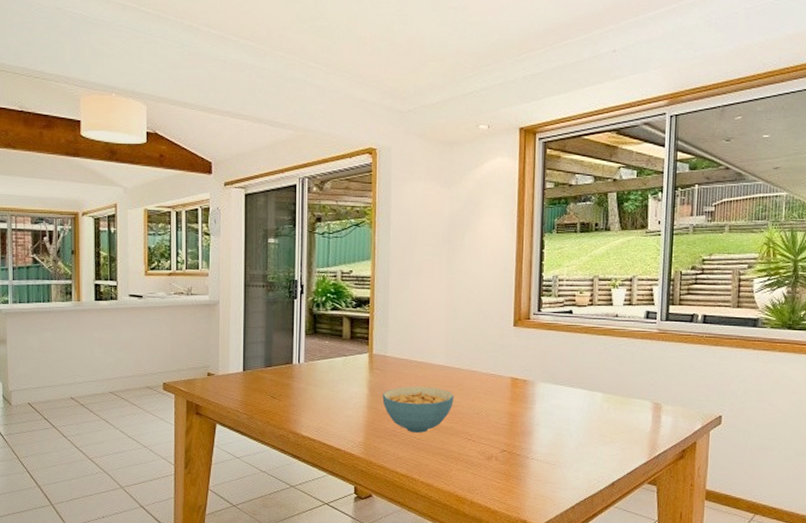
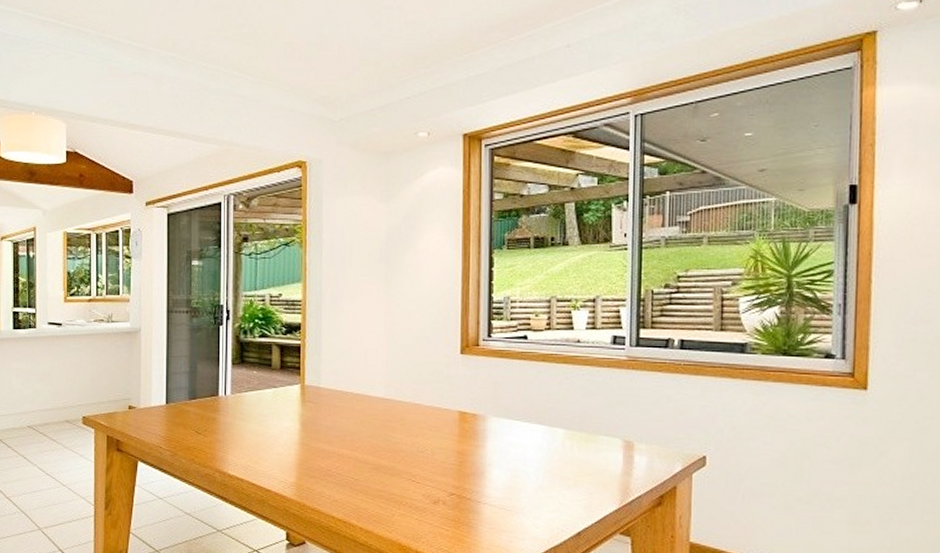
cereal bowl: present [382,386,454,433] -> none [316,420,395,473]

